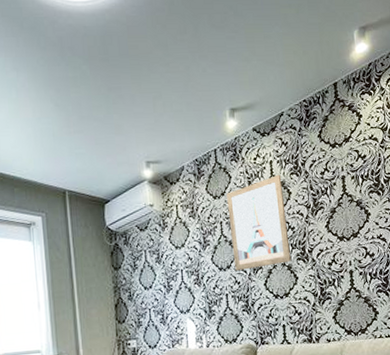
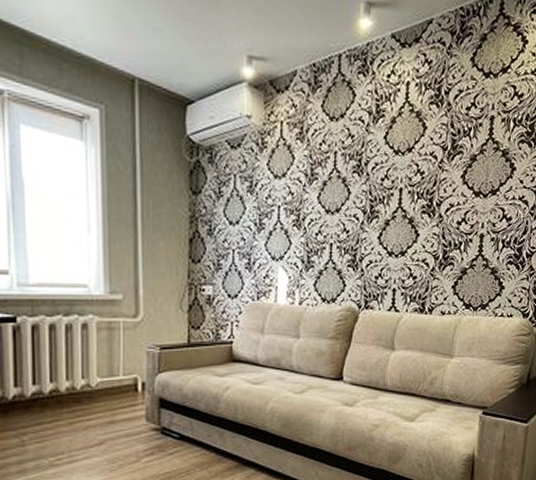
wall art: present [227,174,291,271] -> none [345,101,418,217]

